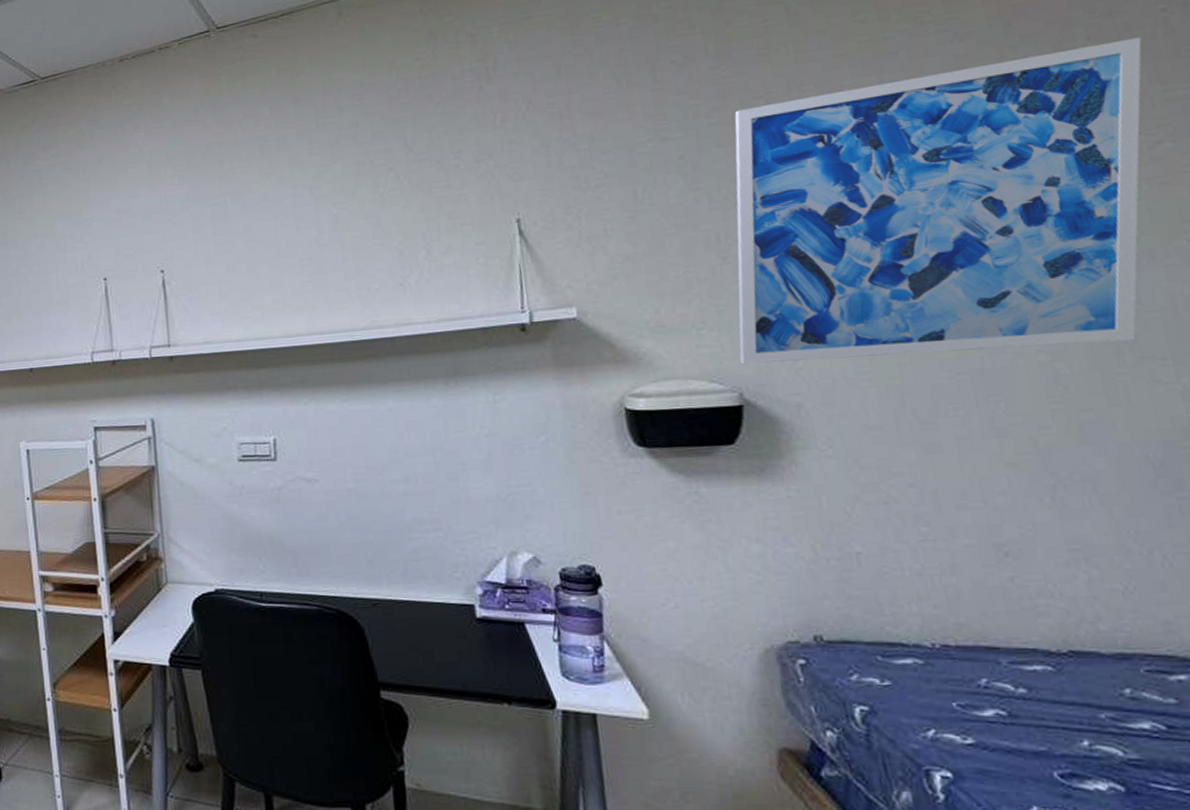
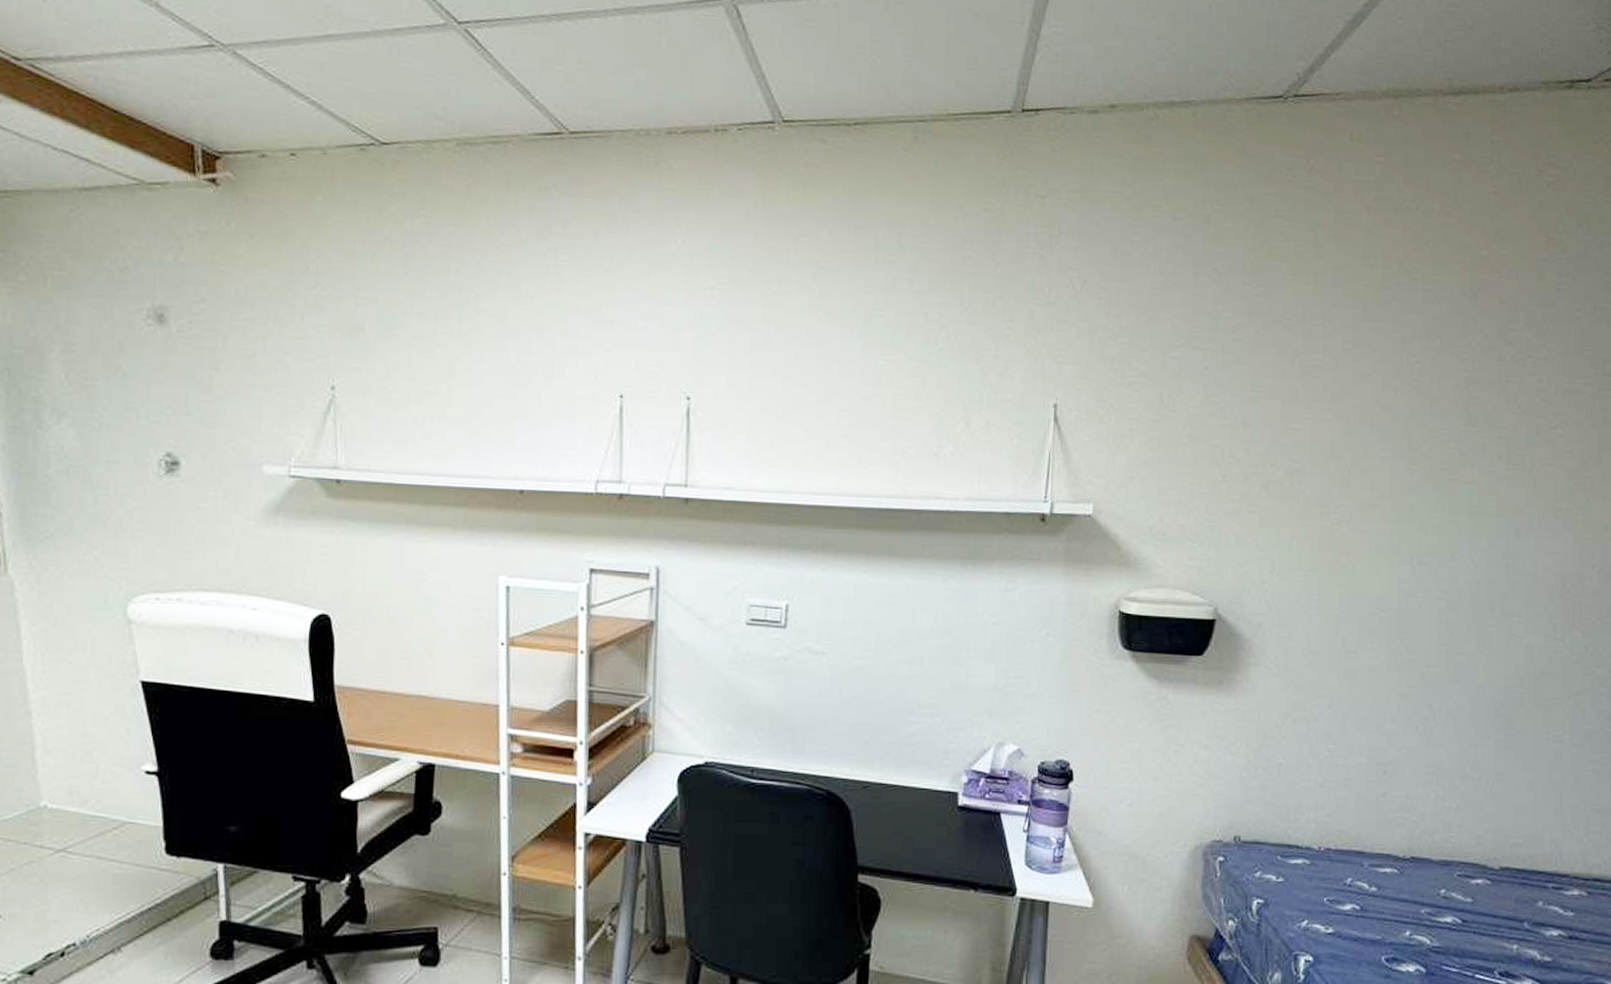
wall art: present [734,37,1142,365] -> none [1220,330,1560,598]

